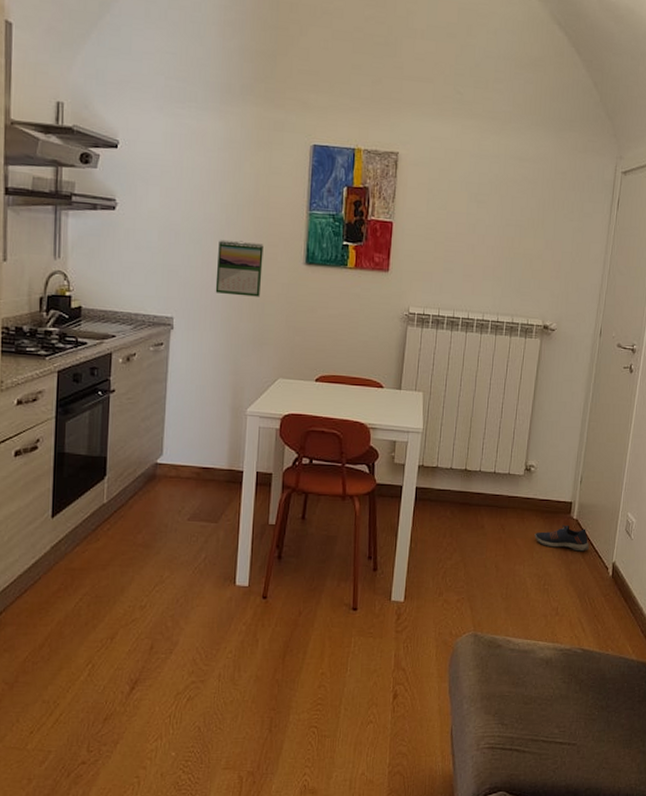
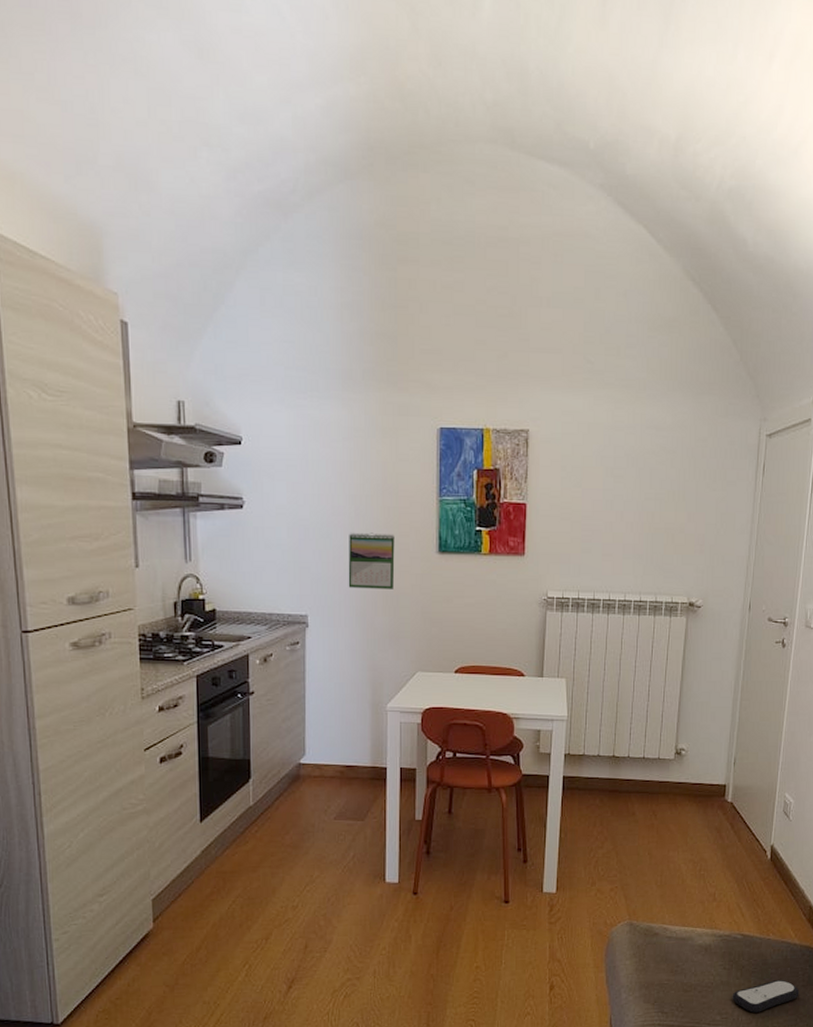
shoe: present [534,524,590,552] -> none [688,808,746,835]
remote control: none [570,694,635,727] -> present [732,979,800,1013]

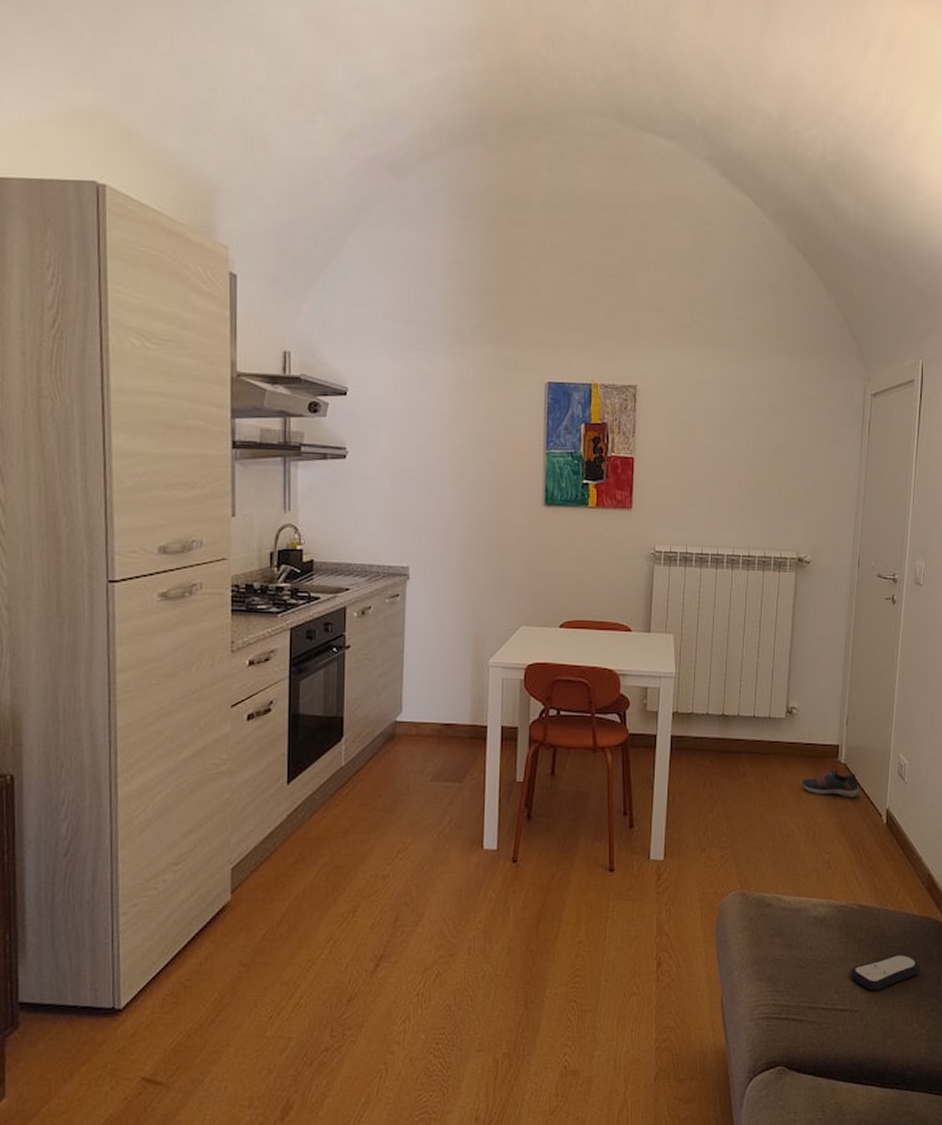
calendar: present [348,532,395,590] -> none [451,484,500,542]
shoe: none [688,808,746,835] -> present [800,770,861,798]

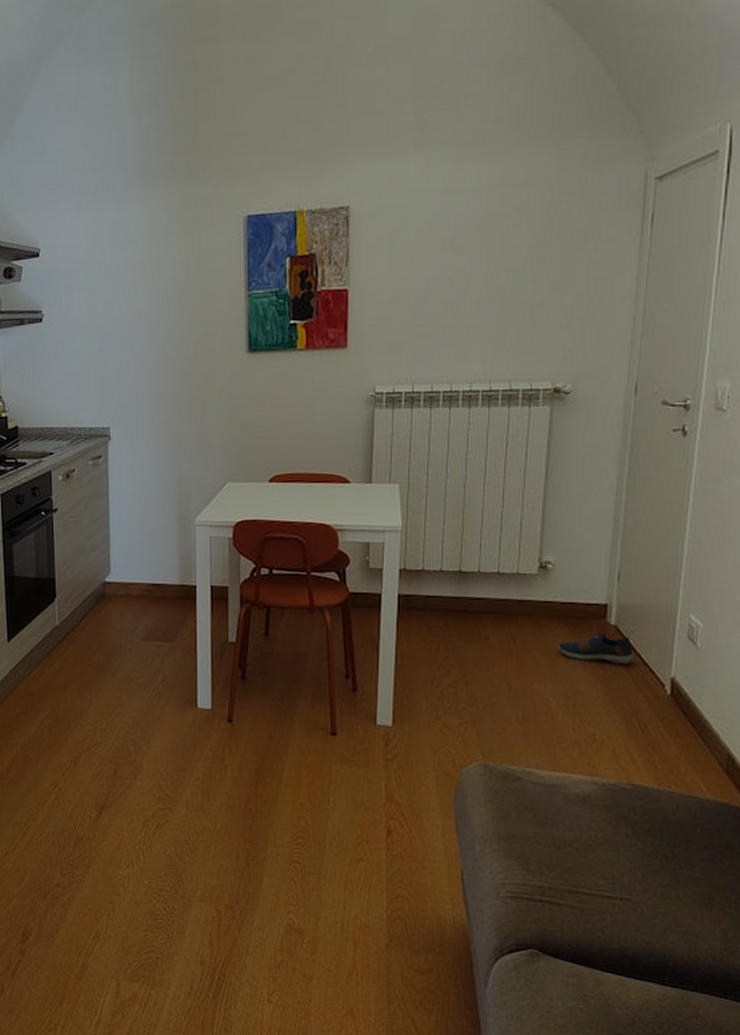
remote control: present [850,953,920,991] -> none [620,841,715,880]

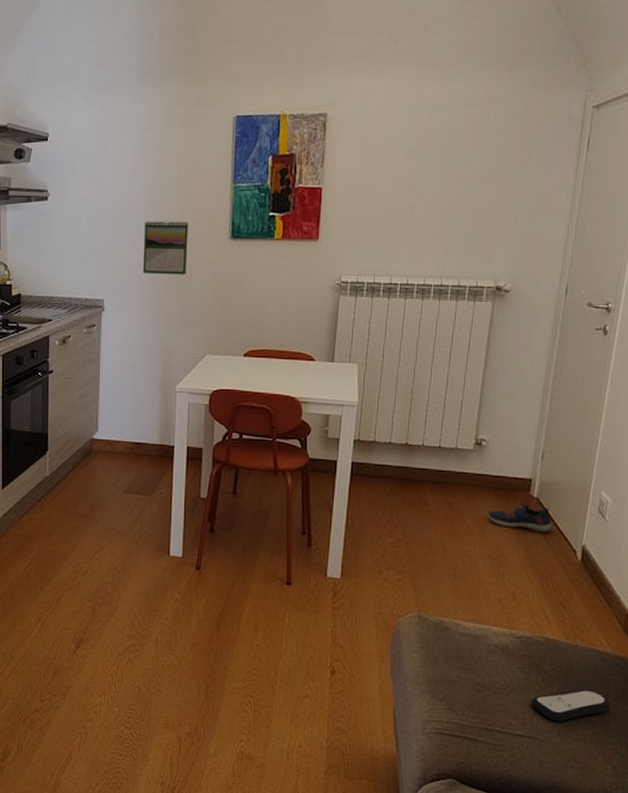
calendar: none [150,336,201,397] -> present [142,220,188,275]
remote control: none [620,841,715,880] -> present [530,689,611,722]

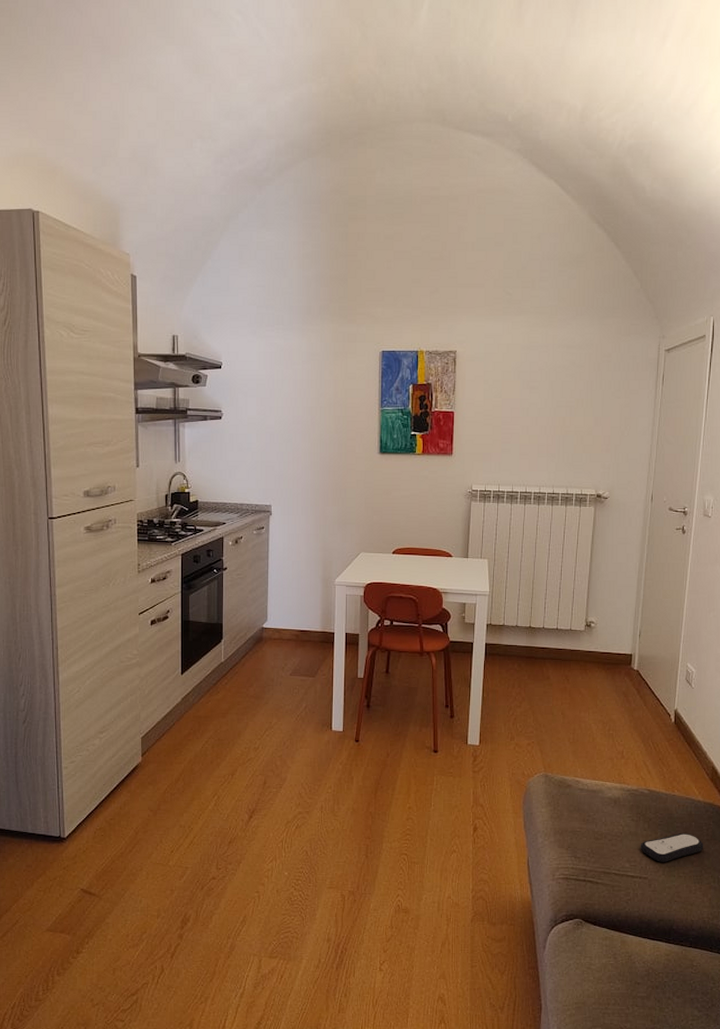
calendar: present [142,220,188,275] -> none [305,437,343,484]
shoe: present [487,503,554,533] -> none [597,675,652,700]

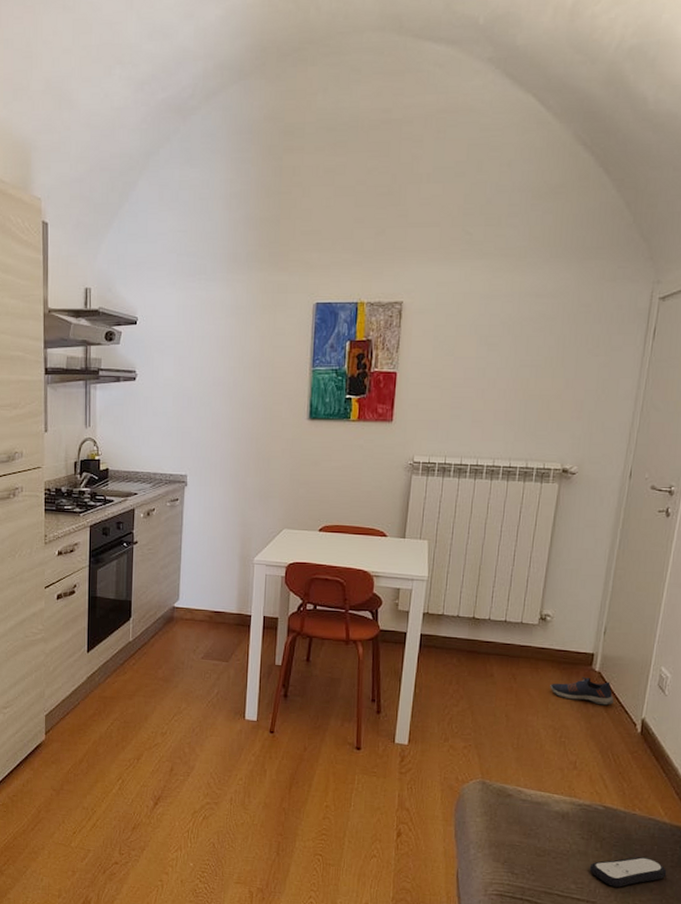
shoe: none [597,675,652,700] -> present [550,676,615,706]

